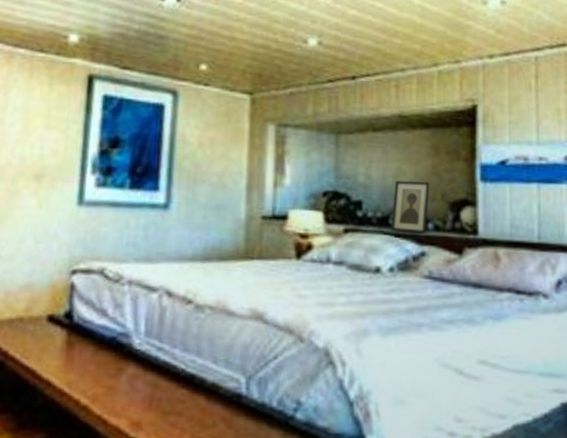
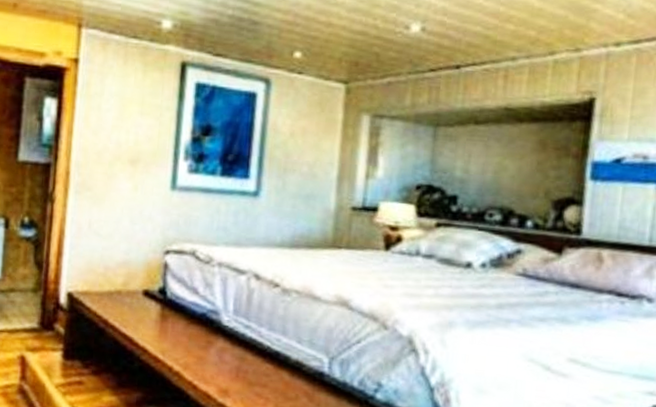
picture frame: present [391,181,430,234] -> none [486,176,533,232]

